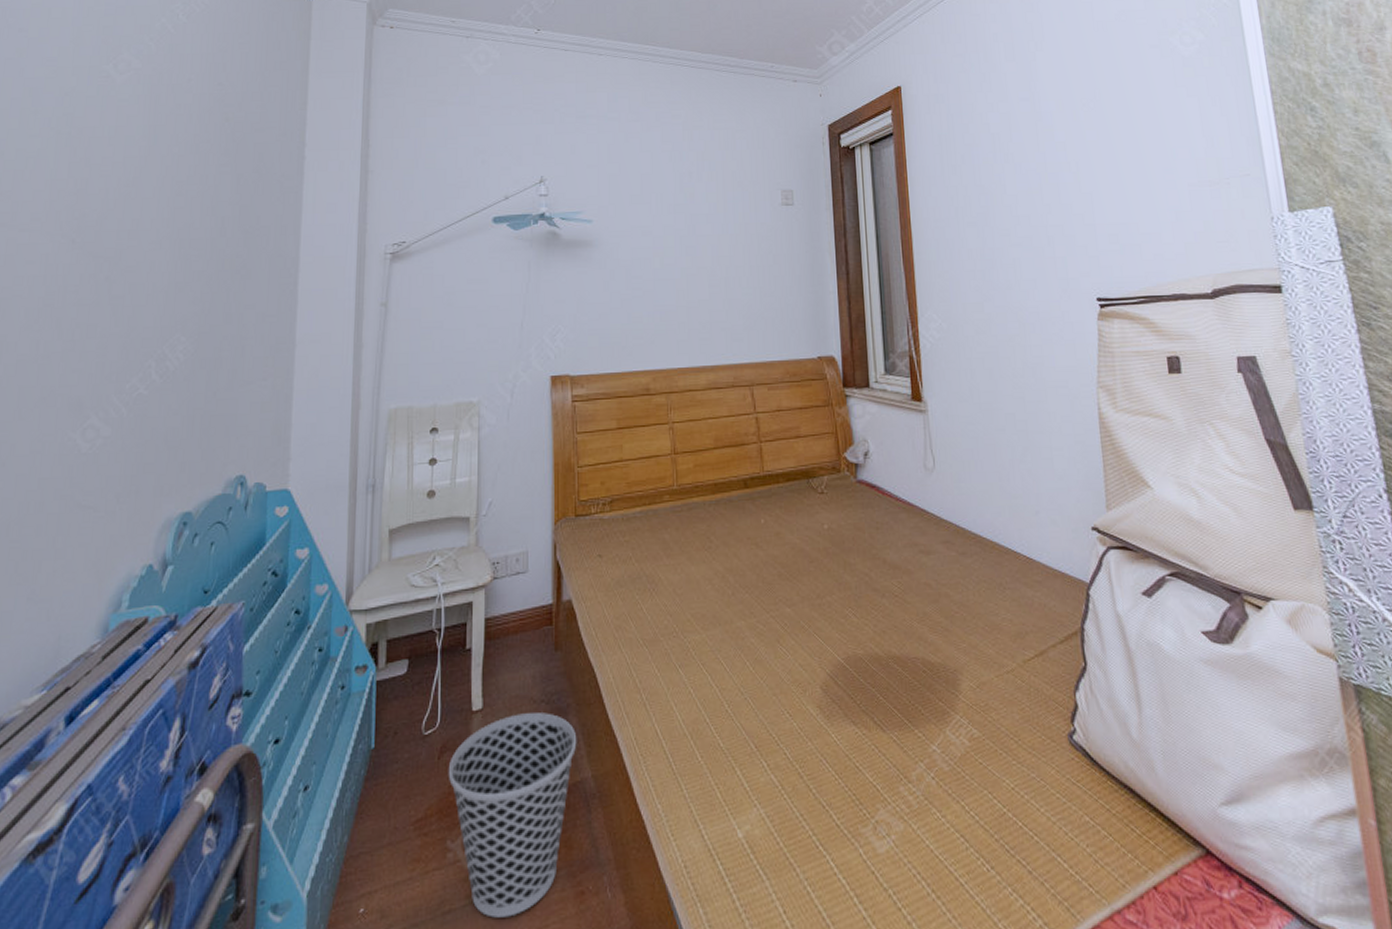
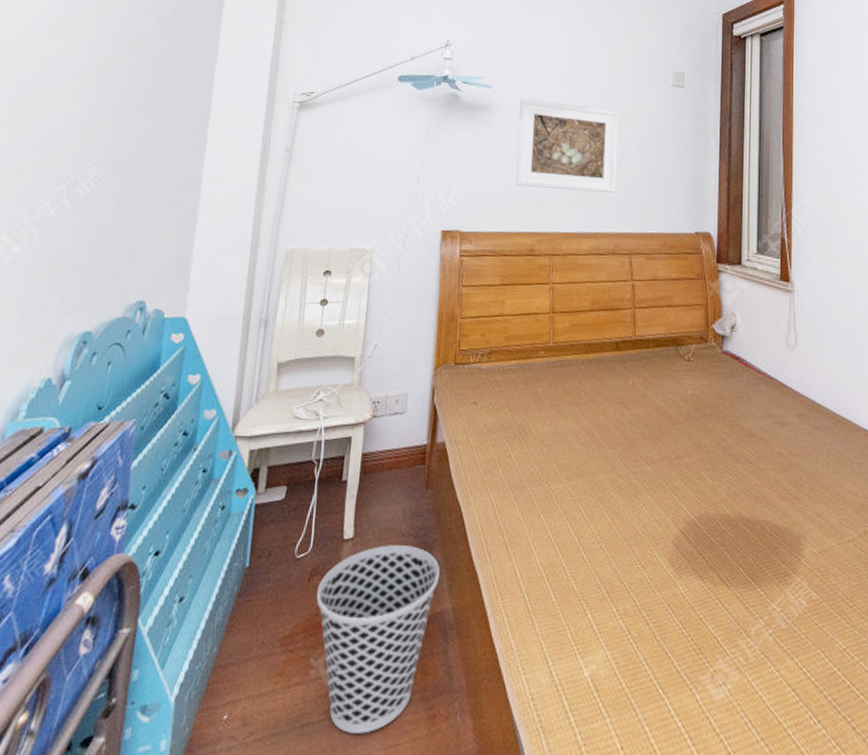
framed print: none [622,230,730,323] -> present [516,98,619,193]

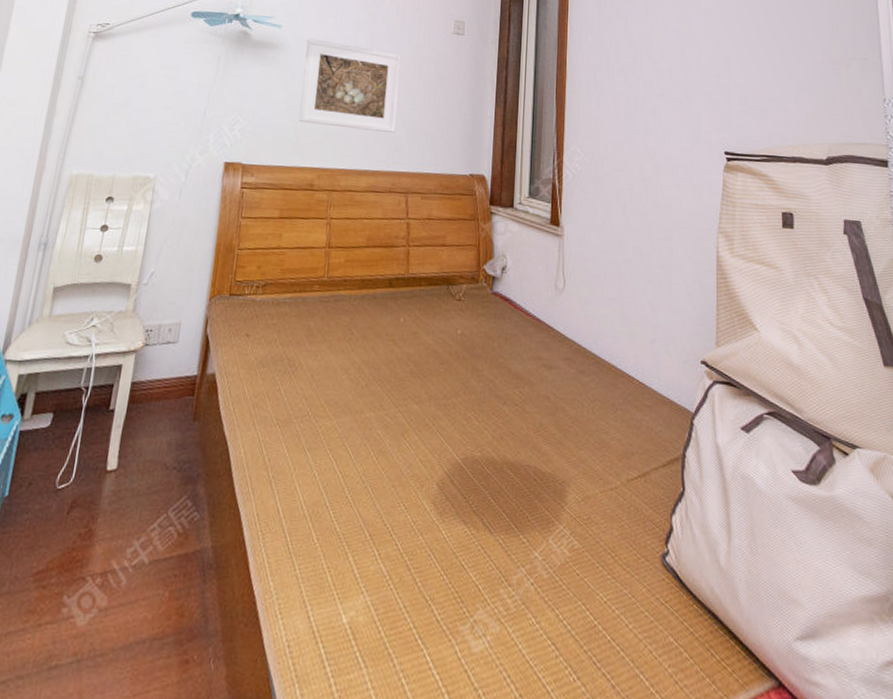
wastebasket: present [316,545,440,734] -> none [74,478,203,679]

